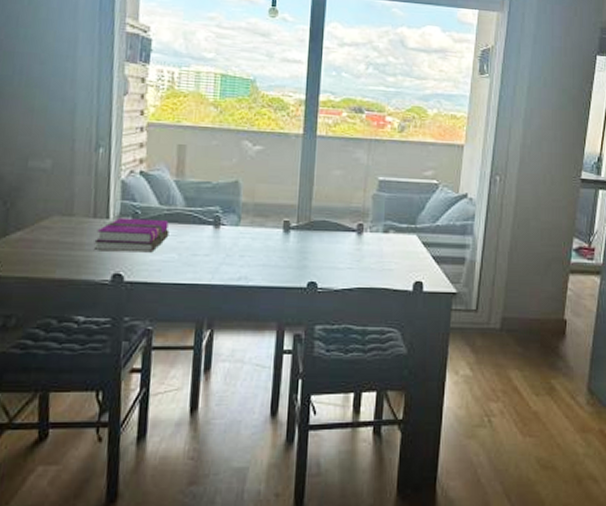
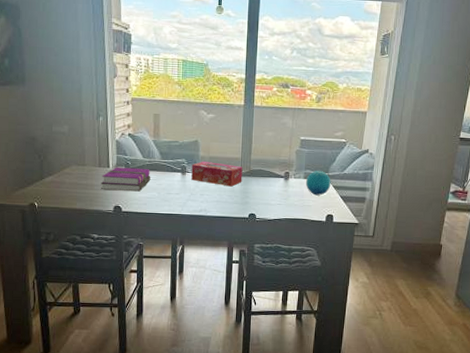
tissue box: none [227,210,300,245] -> present [191,162,243,187]
decorative orb: none [385,222,420,256] -> present [305,171,331,196]

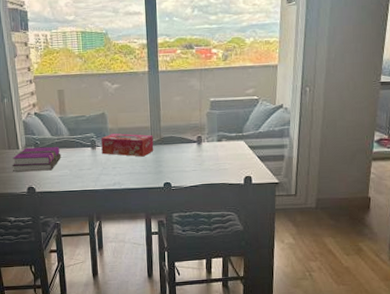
decorative orb: present [305,171,331,196] -> none [219,131,246,158]

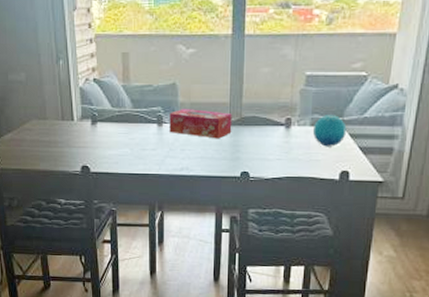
hardback book: present [12,146,61,172] -> none [65,119,122,148]
decorative orb: none [219,131,246,158] -> present [312,115,347,147]

